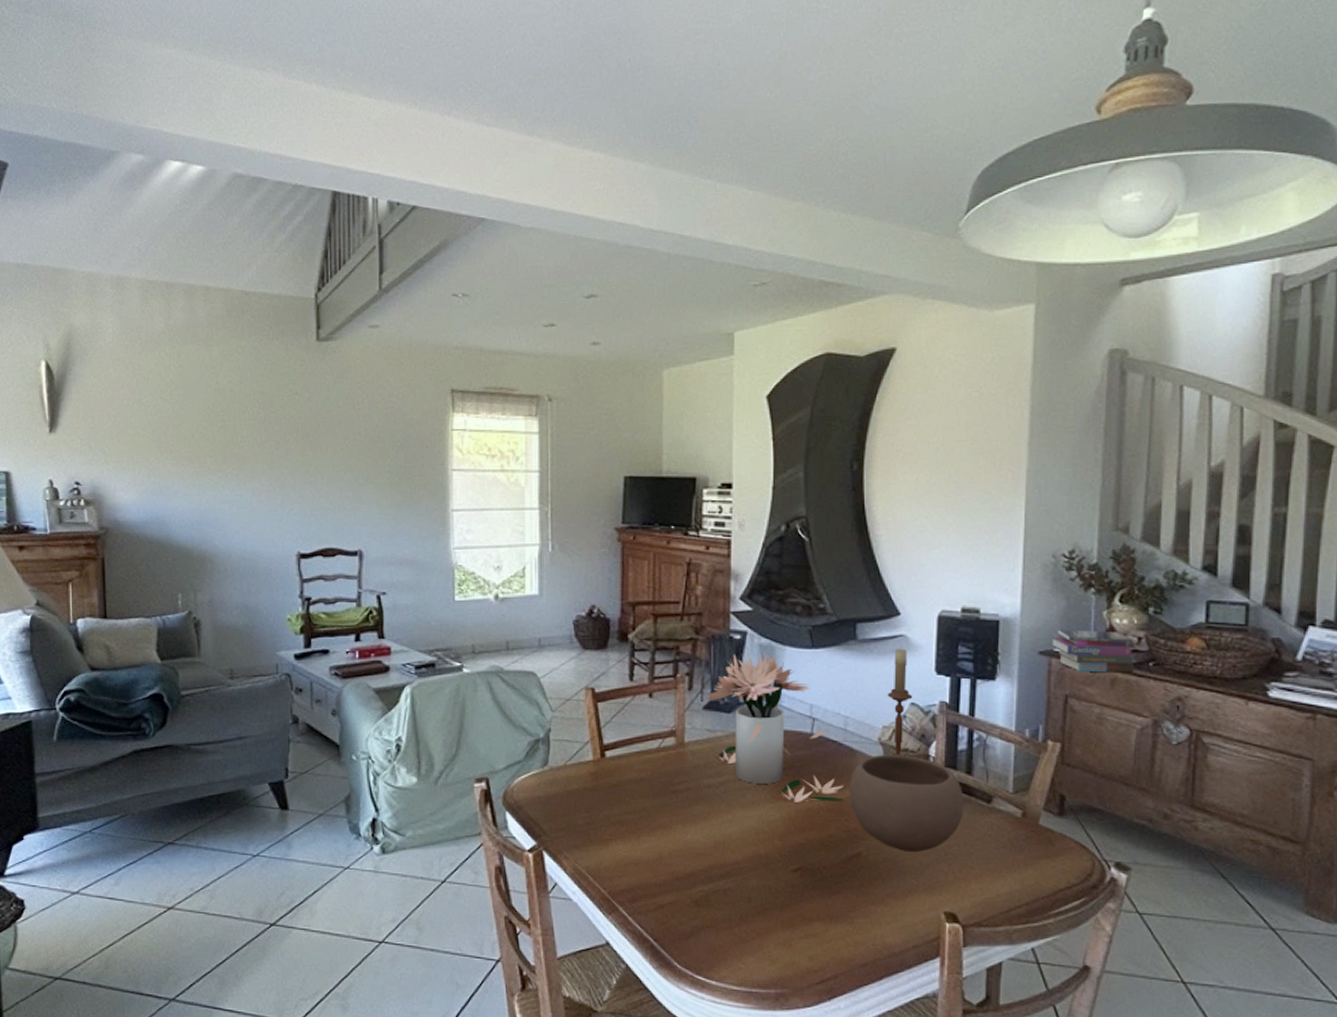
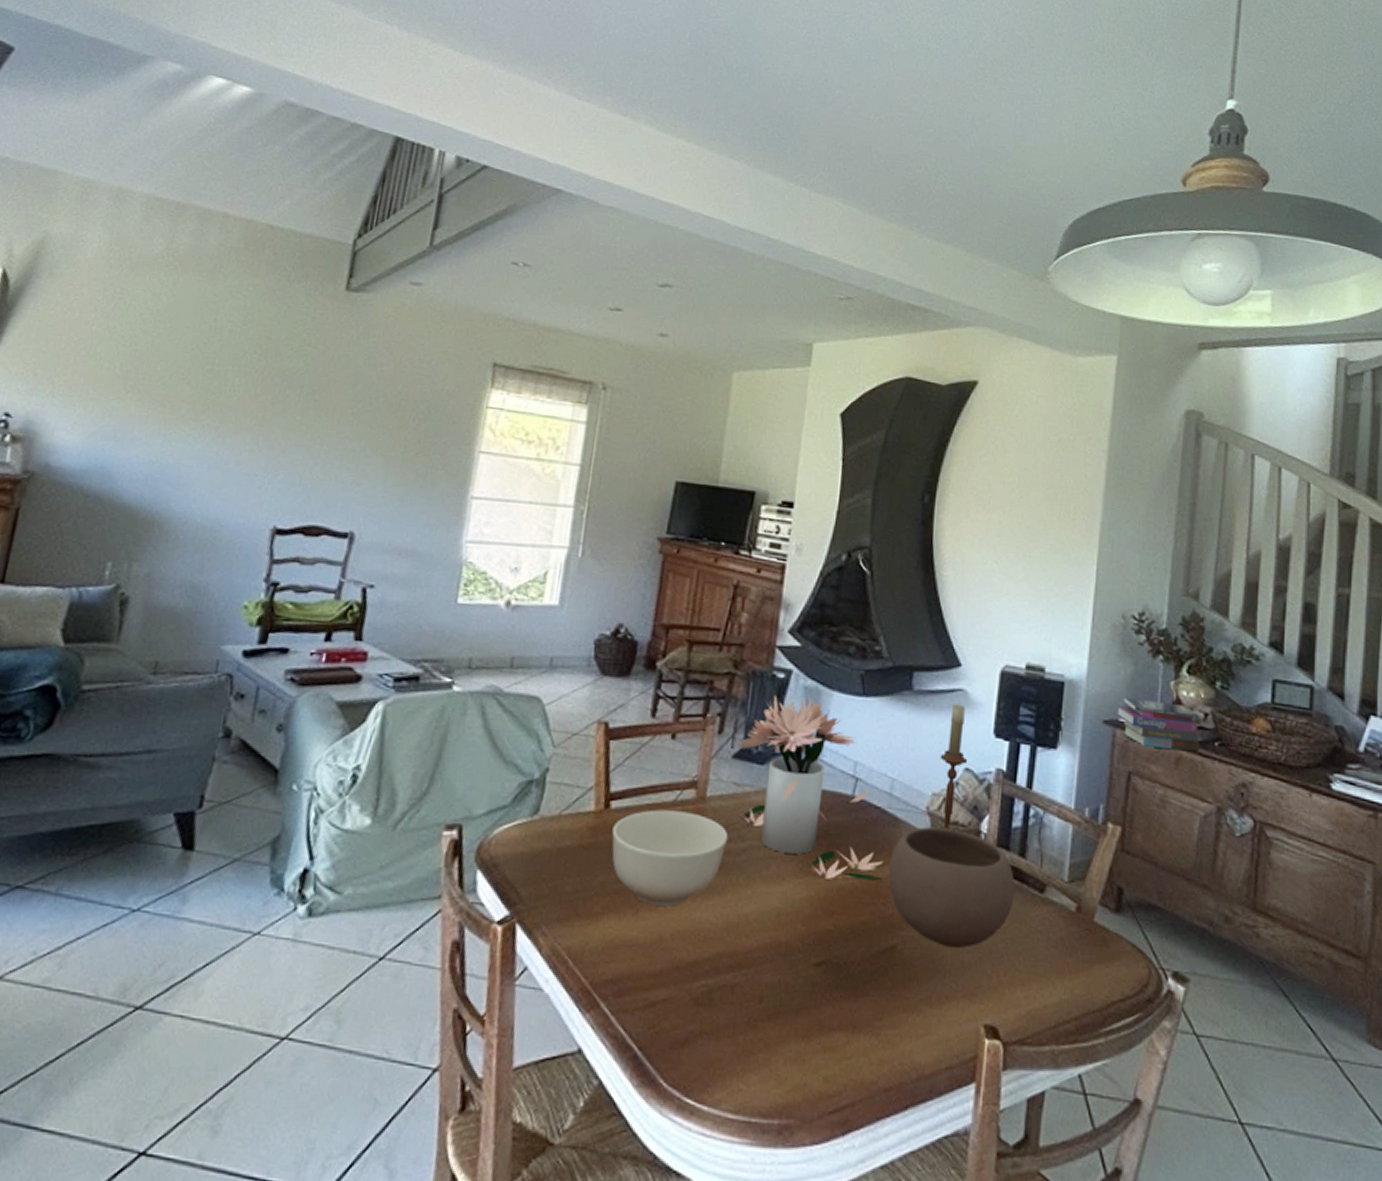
bowl: none [610,756,707,831] -> present [611,809,729,906]

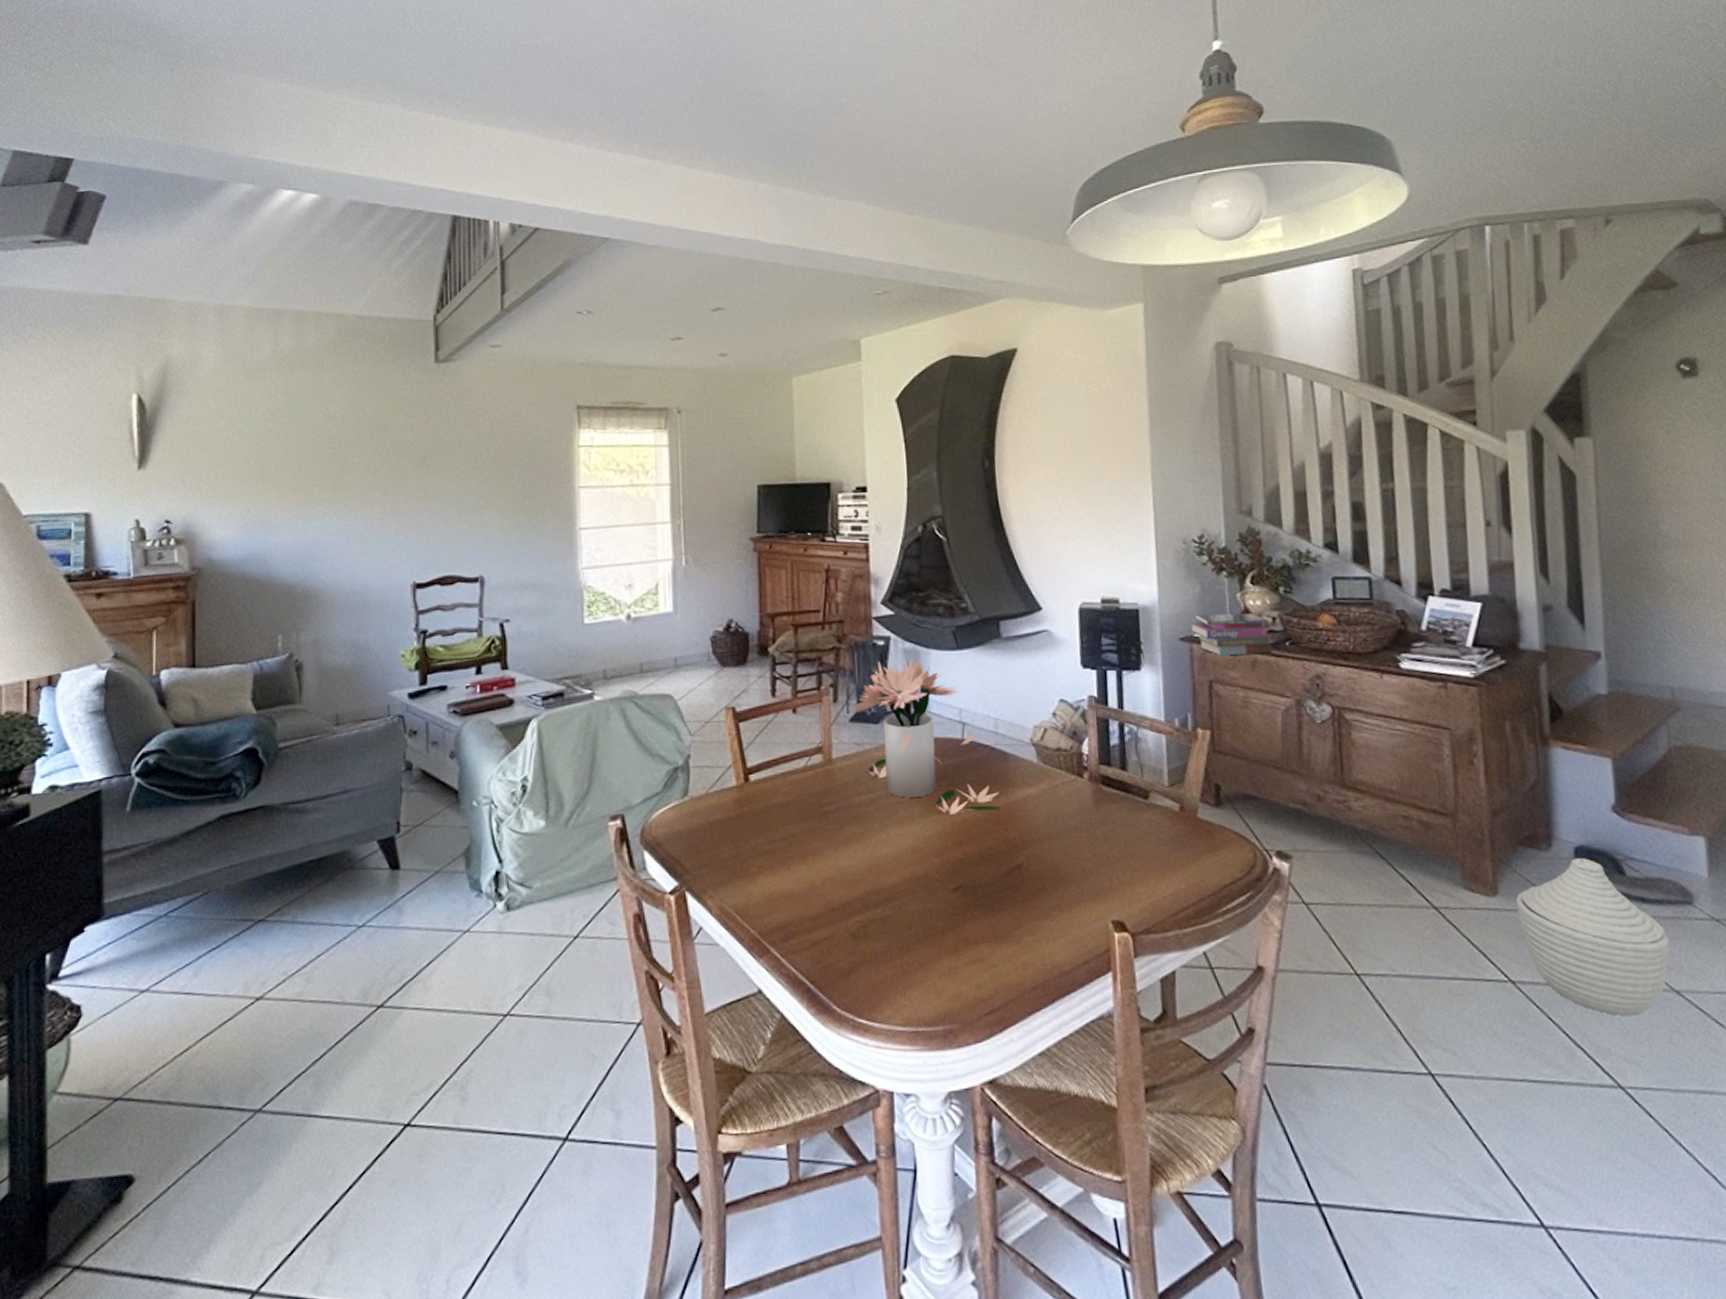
bowl: present [611,809,729,906] -> none [755,774,858,859]
bowl: present [887,826,1015,948] -> none [1004,754,1122,858]
candlestick: present [940,702,968,831] -> none [1035,642,1061,757]

